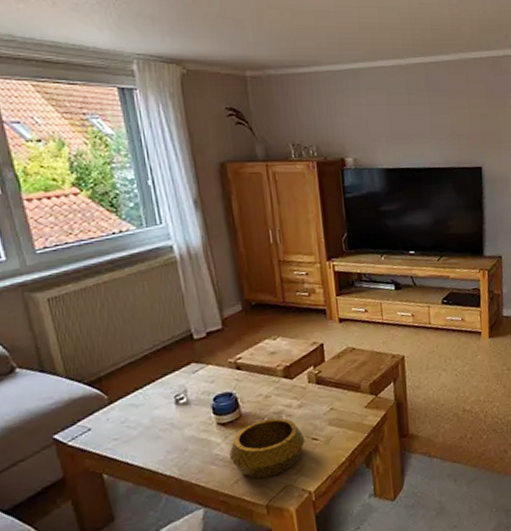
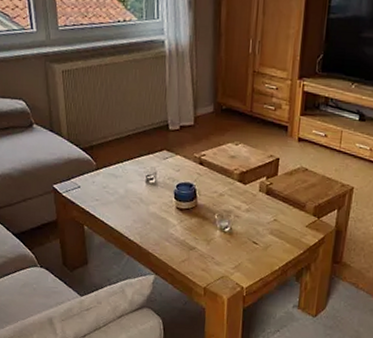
decorative bowl: present [229,418,305,479] -> none [182,214,246,265]

